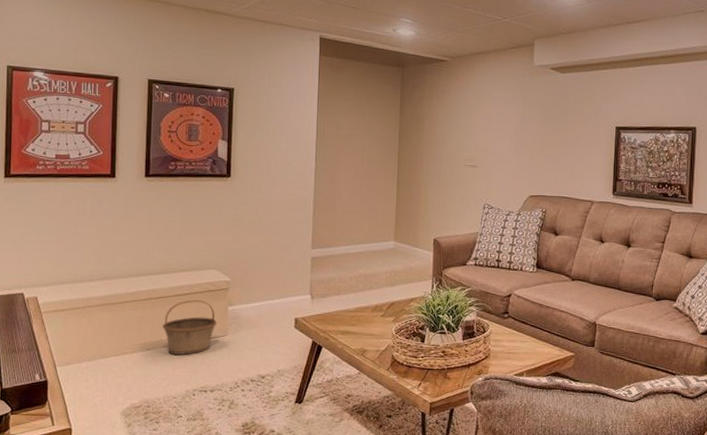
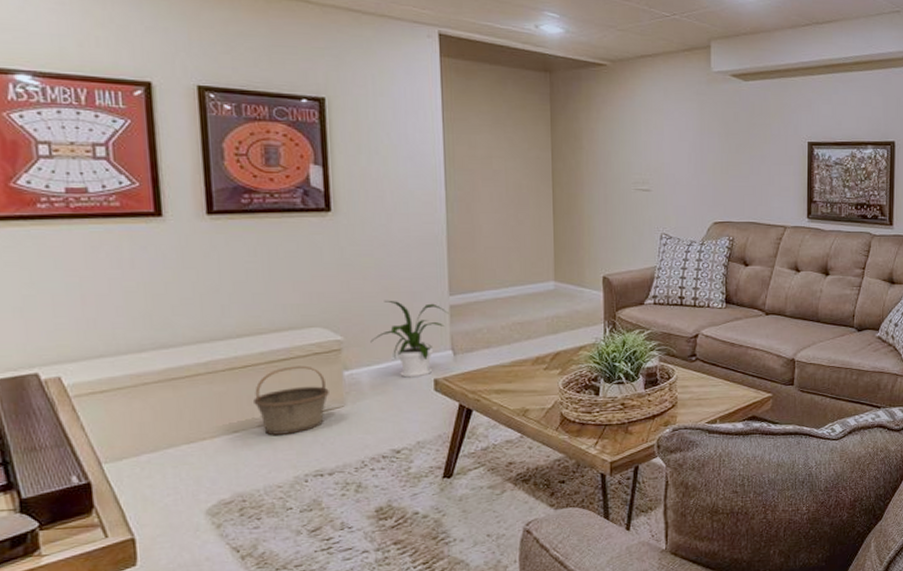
house plant: none [250,250,310,316] -> present [370,300,449,378]

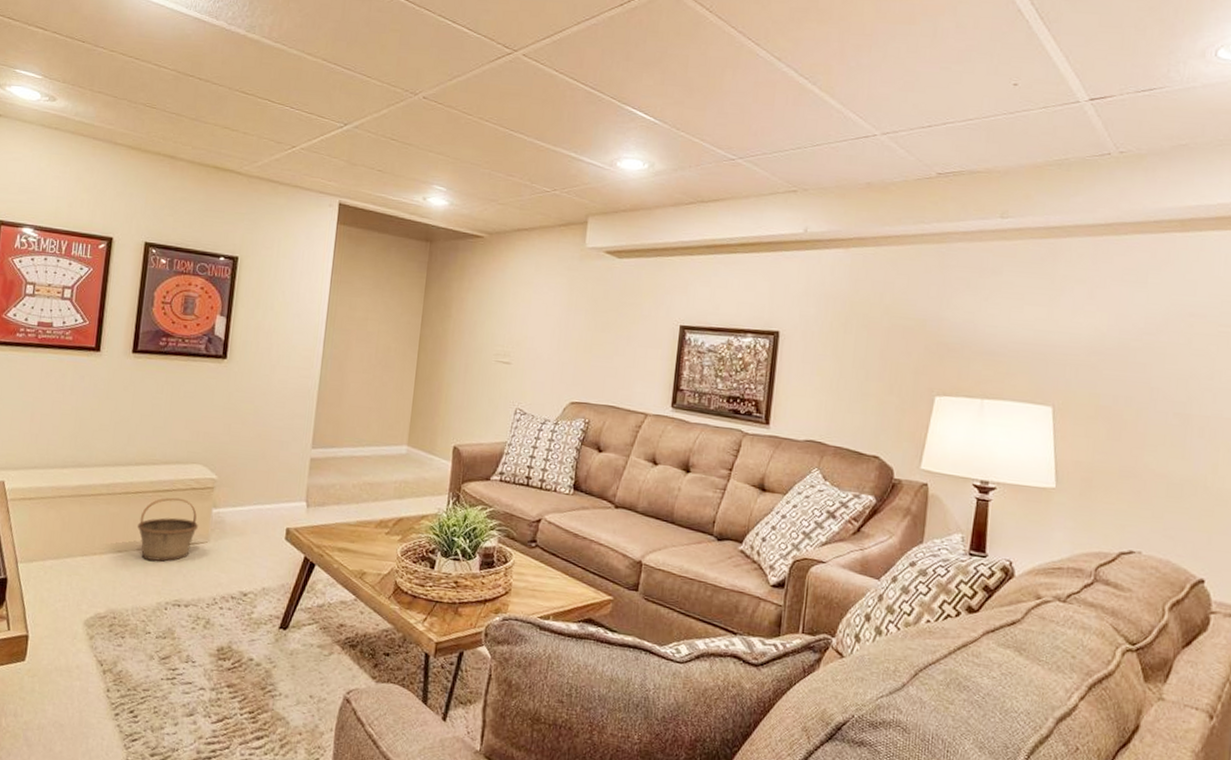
house plant: present [370,300,449,378] -> none [239,445,309,525]

